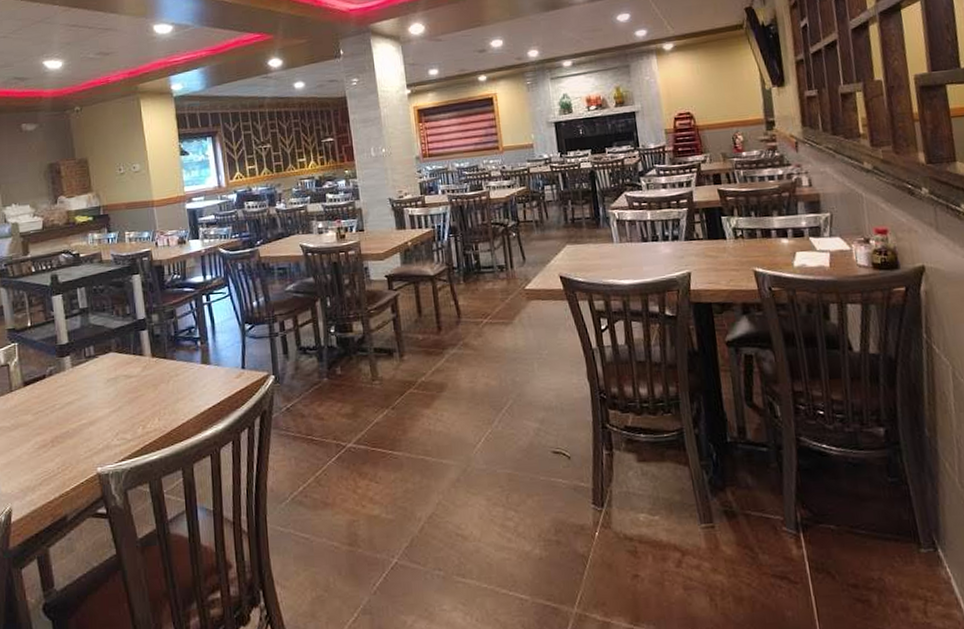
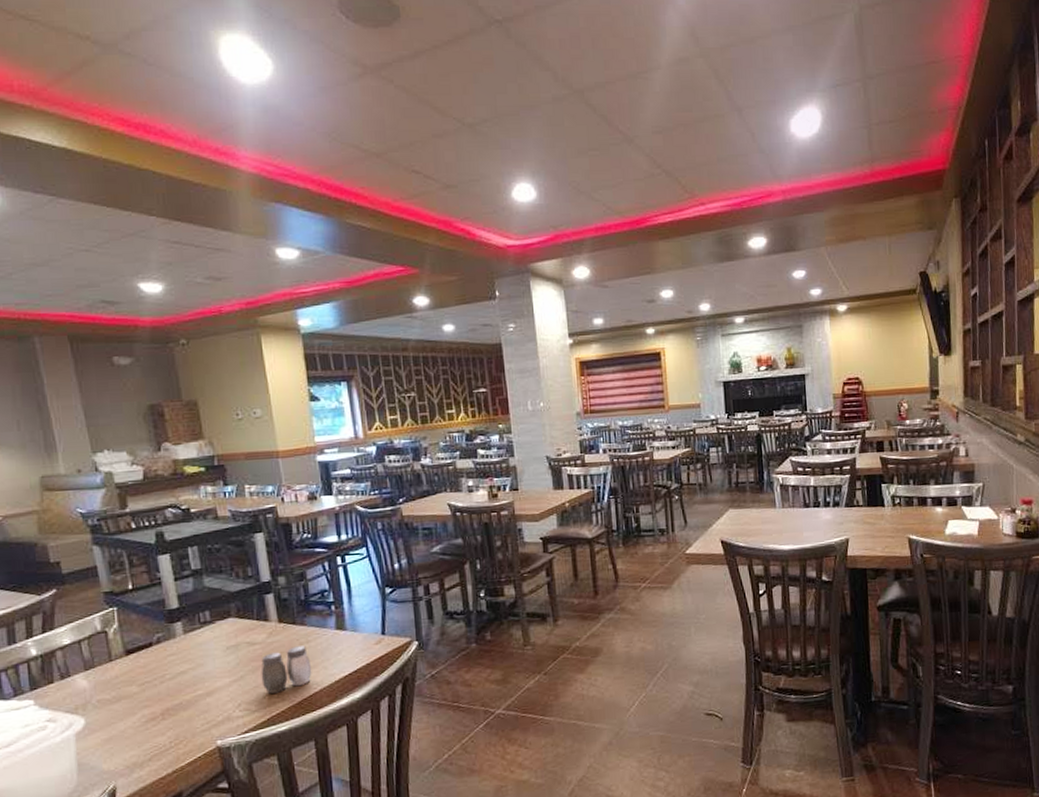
salt and pepper shaker: none [136,379,180,424] -> present [261,646,312,694]

